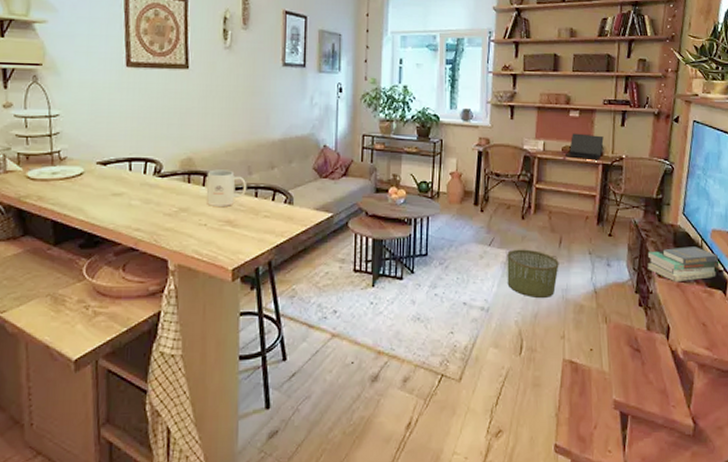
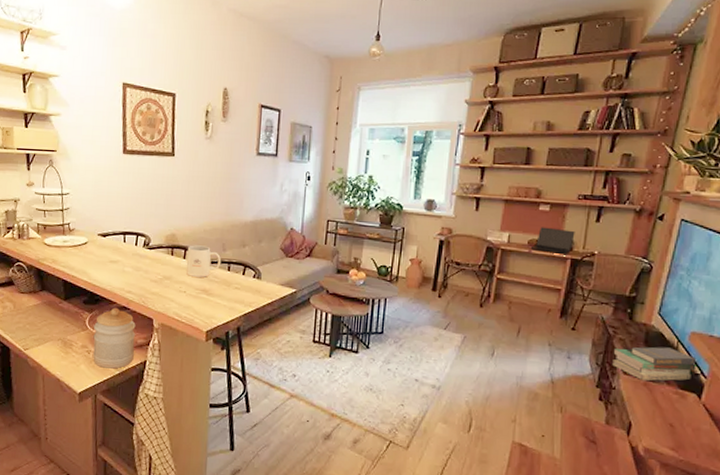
jar: none [92,249,146,325] -> present [93,307,136,369]
basket: present [507,249,559,298] -> none [460,334,516,383]

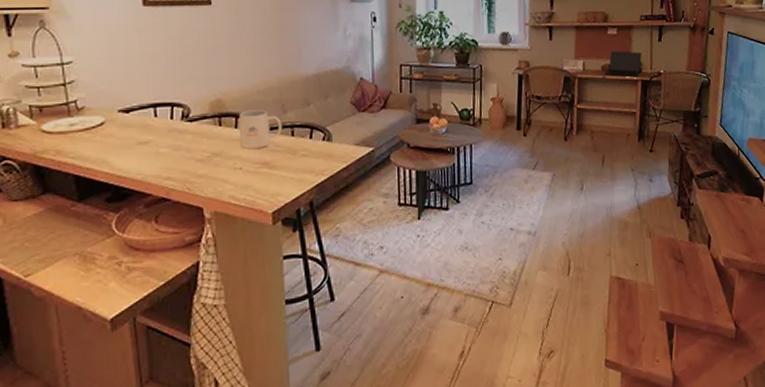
jar: present [93,307,136,369] -> none [124,200,183,281]
books: present [612,347,696,381] -> none [687,156,756,193]

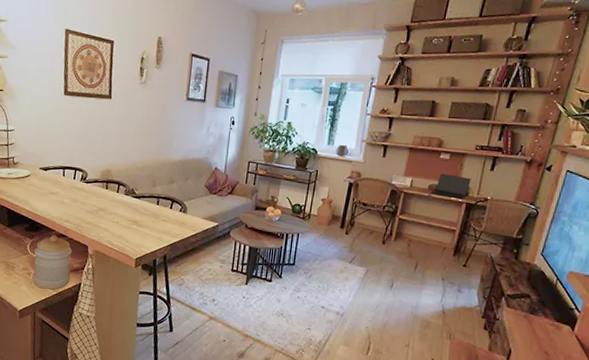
jar: none [124,200,183,281] -> present [33,234,72,290]
mug: present [238,109,283,150] -> none [119,180,152,211]

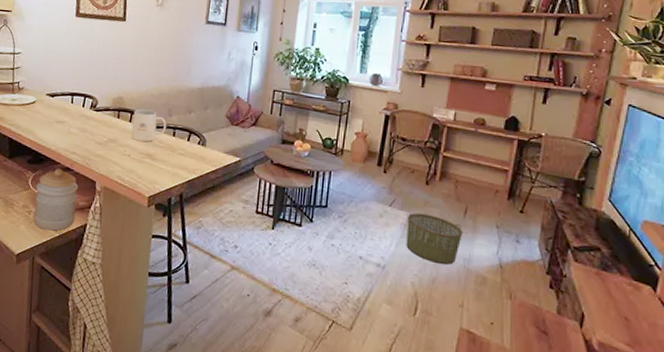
mug: none [119,180,152,211] -> present [131,109,167,143]
basket: none [362,268,413,312] -> present [406,212,463,265]
laptop: present [431,173,471,200] -> none [478,106,522,136]

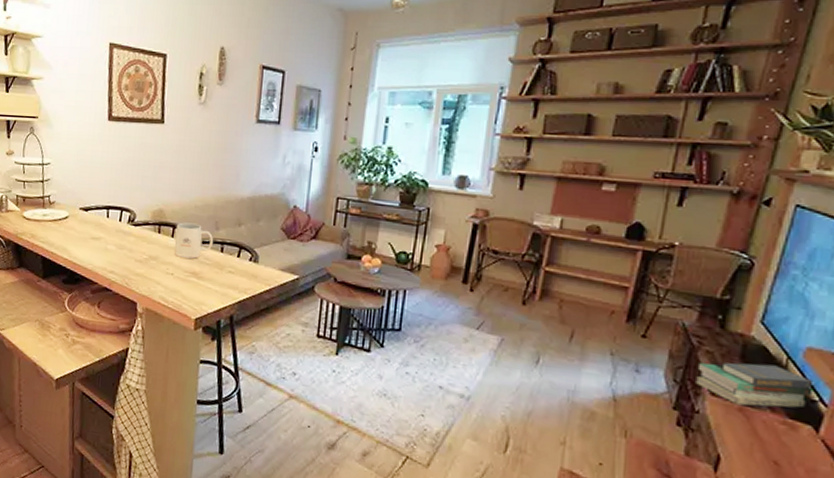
jar: present [33,168,78,231] -> none [71,288,118,355]
basket: present [406,212,463,265] -> none [496,337,567,397]
books: none [563,233,650,272] -> present [696,362,813,408]

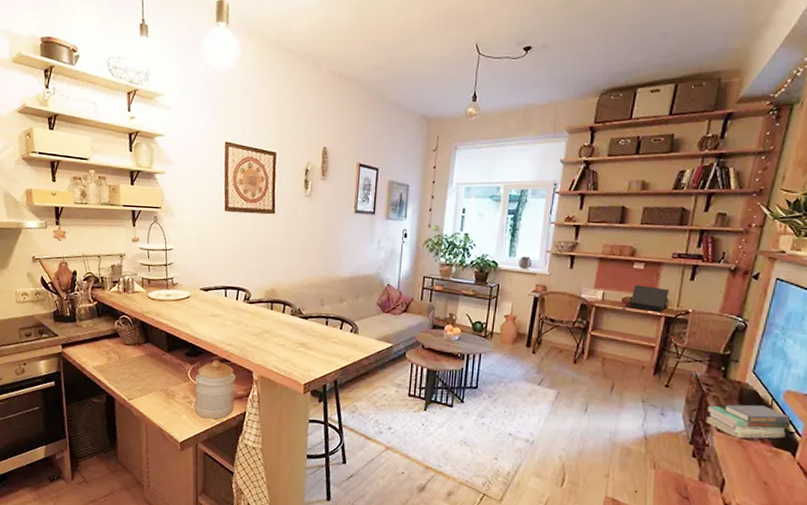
jar: none [71,288,118,355] -> present [194,359,236,419]
mug: present [174,222,214,260] -> none [285,300,320,332]
laptop: none [591,211,649,246] -> present [626,285,669,313]

